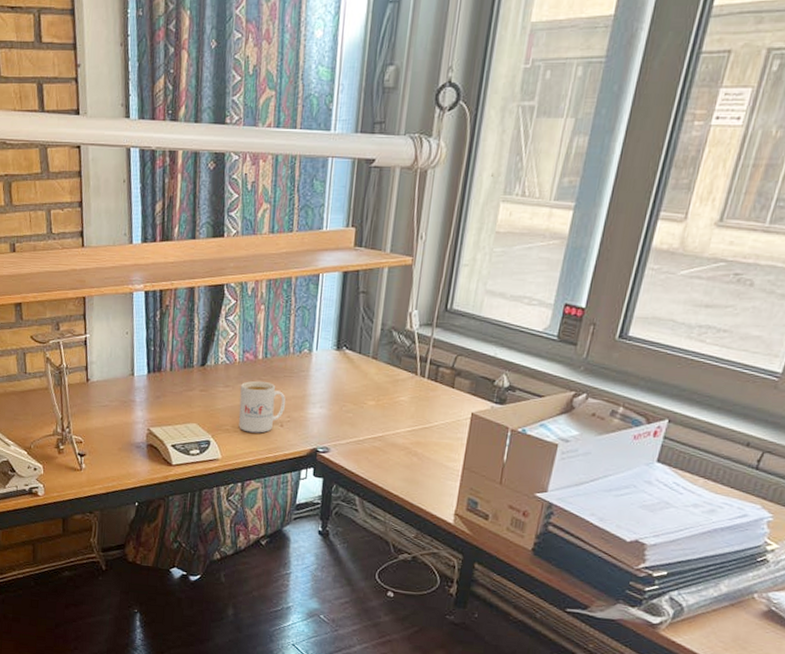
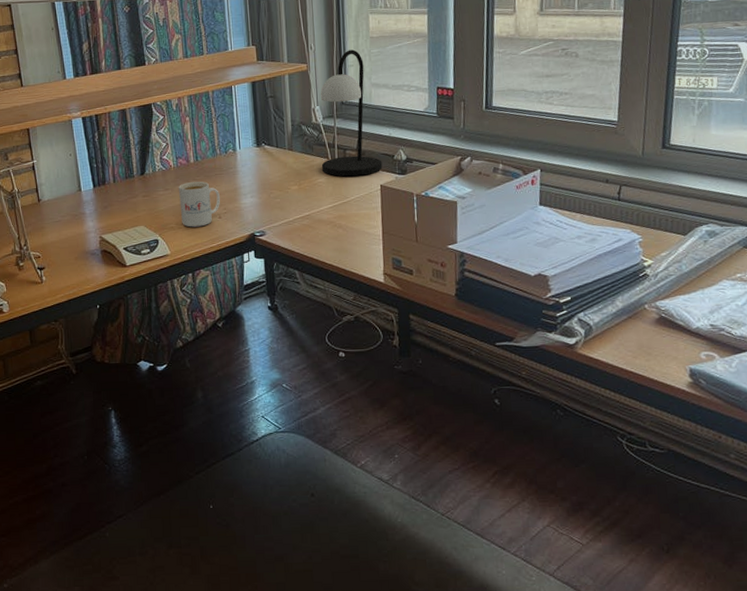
table lamp: none [406,245,482,400] -> present [320,49,383,177]

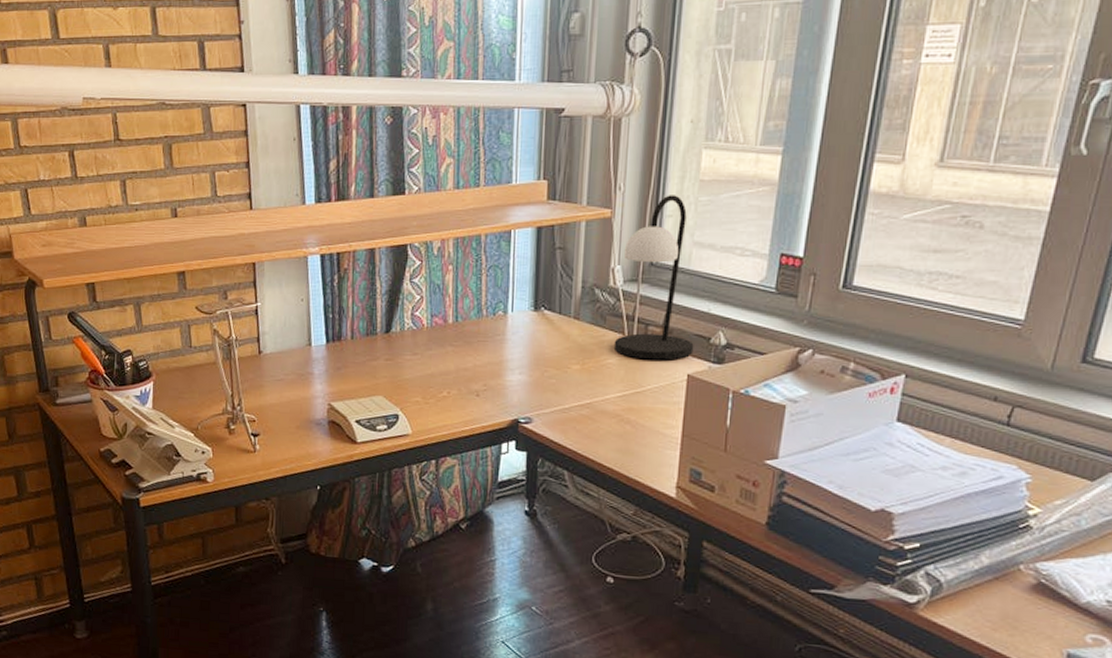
mug: present [179,181,221,228] -> none [429,347,482,404]

